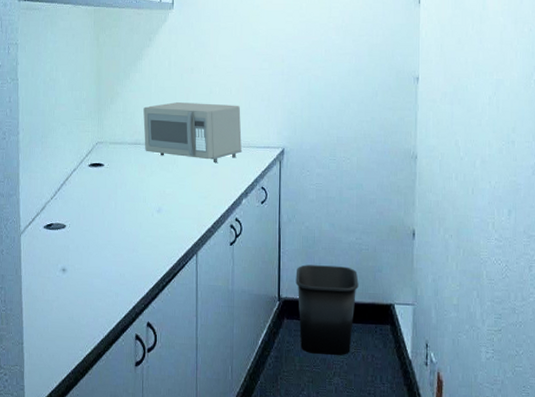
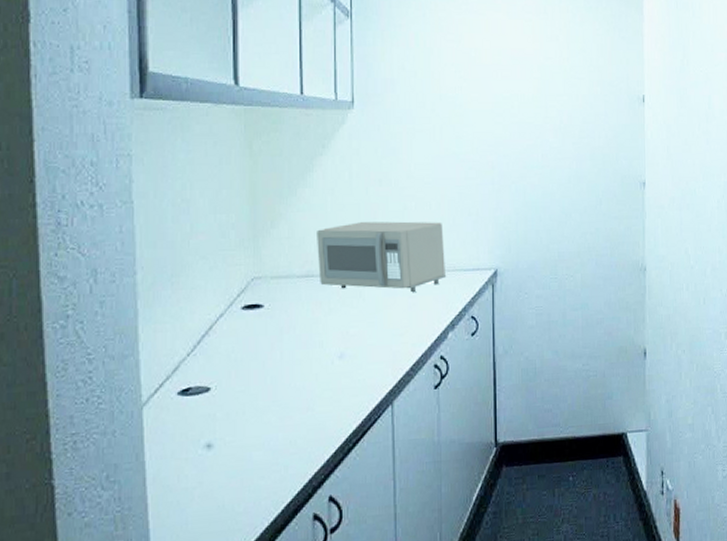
waste bin: present [295,265,359,355] -> none [515,397,587,502]

